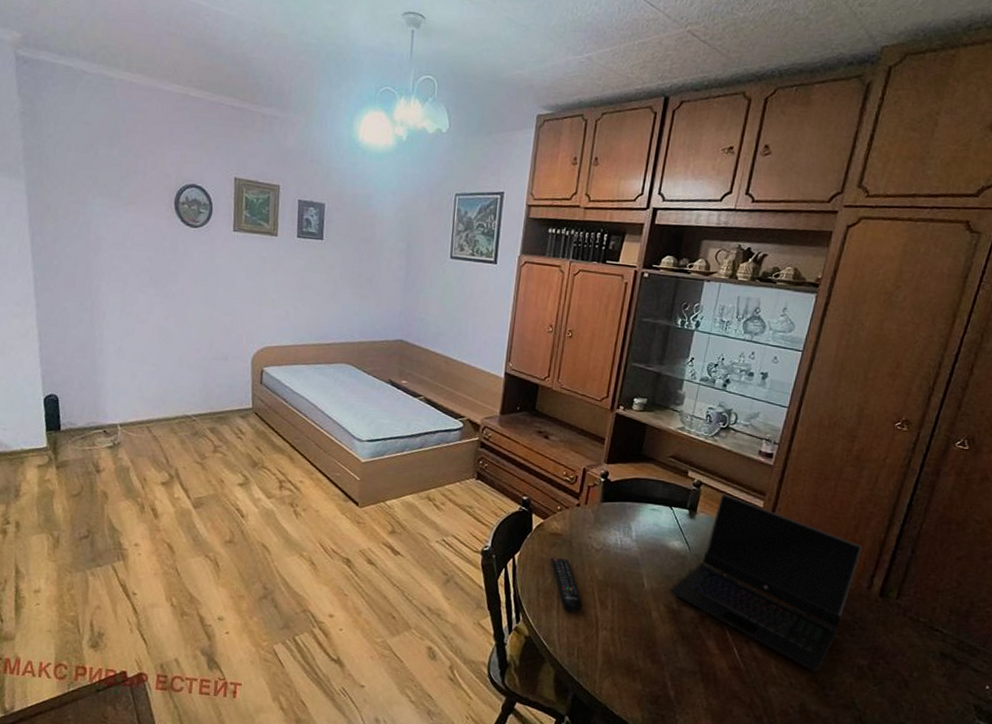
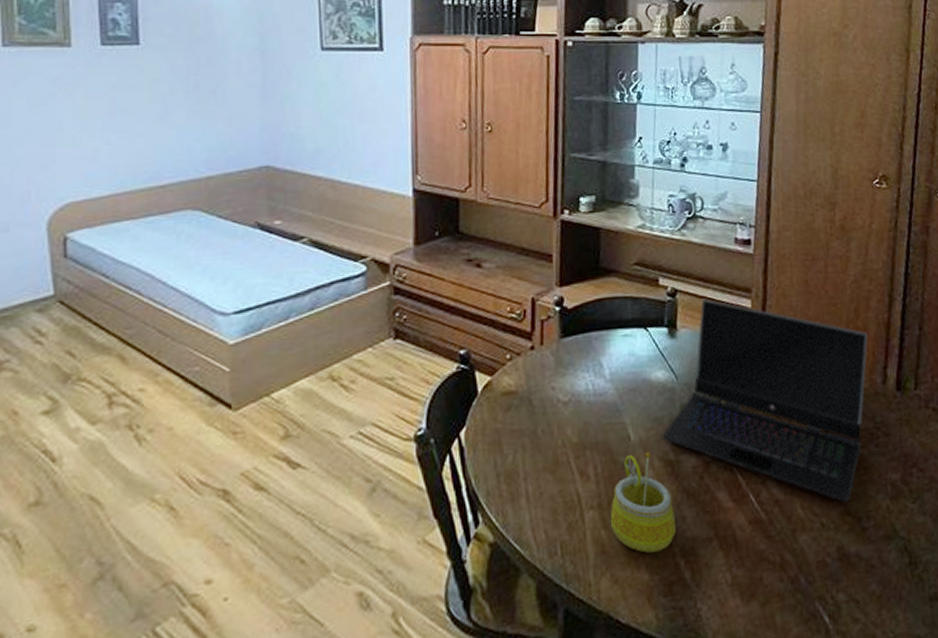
remote control: present [550,558,583,613] -> none [507,424,558,496]
mug: none [618,597,670,672] -> present [610,452,676,553]

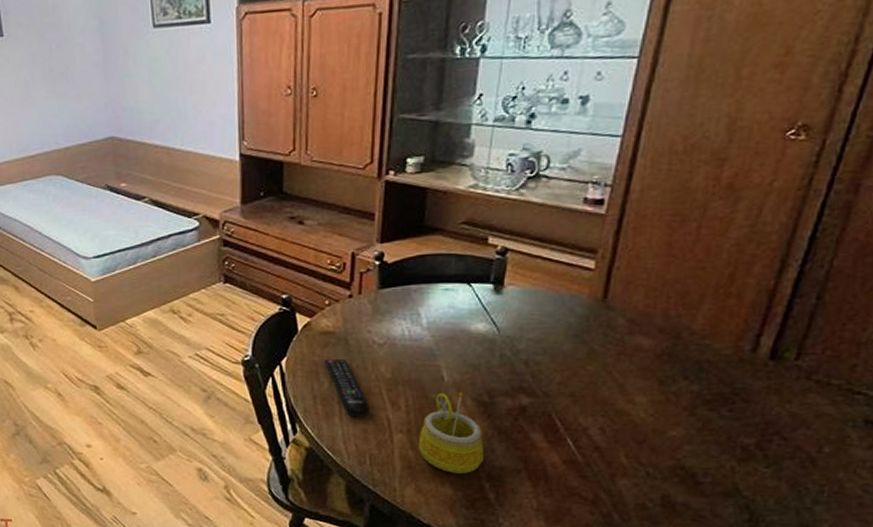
remote control: none [507,424,558,496] -> present [324,359,370,417]
laptop computer: present [661,298,868,503] -> none [477,257,742,458]

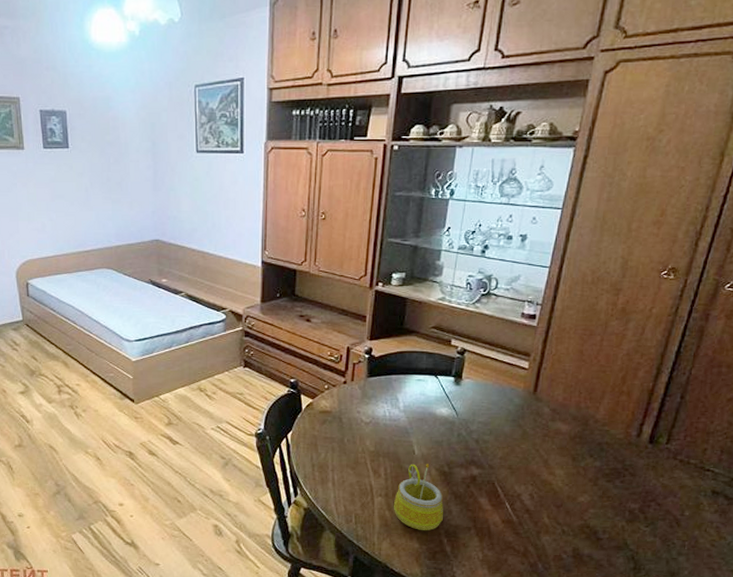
remote control: present [324,359,370,417] -> none [322,434,357,483]

